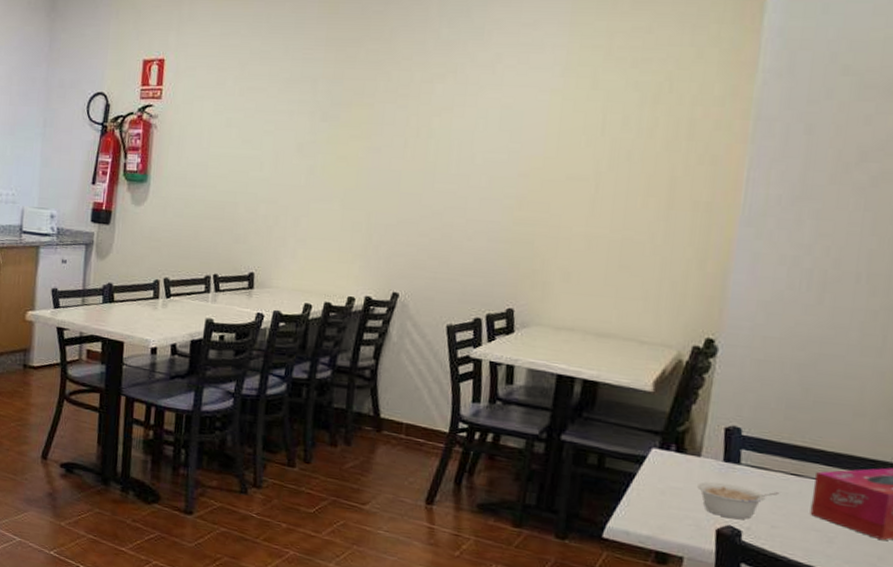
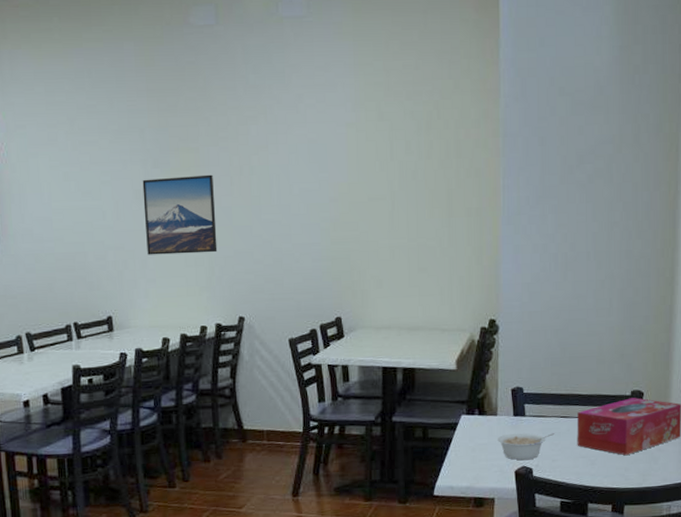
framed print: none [301,132,386,219] -> present [142,174,218,255]

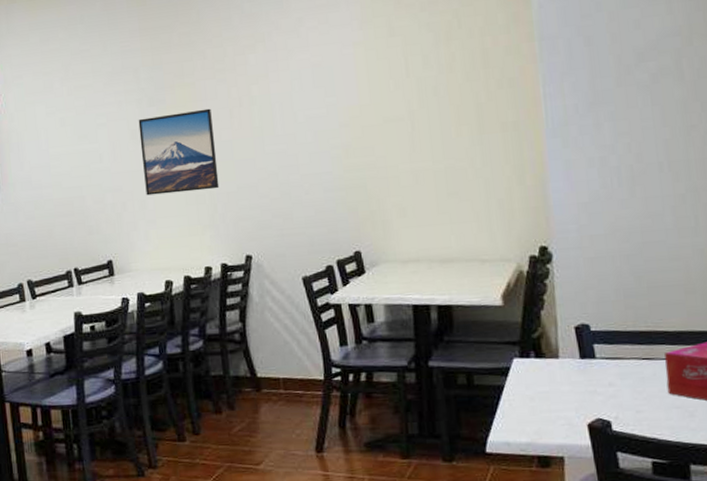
legume: present [498,433,555,461] -> none [562,378,637,412]

